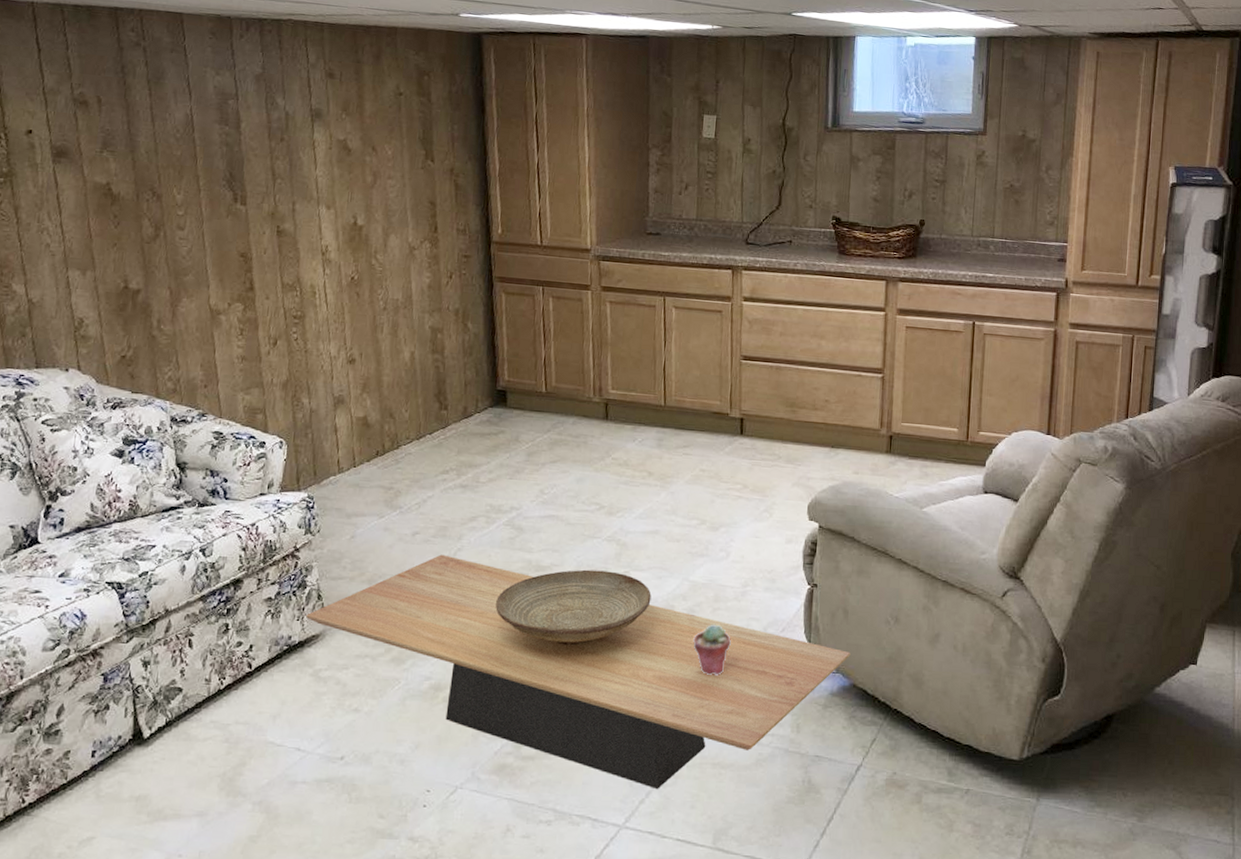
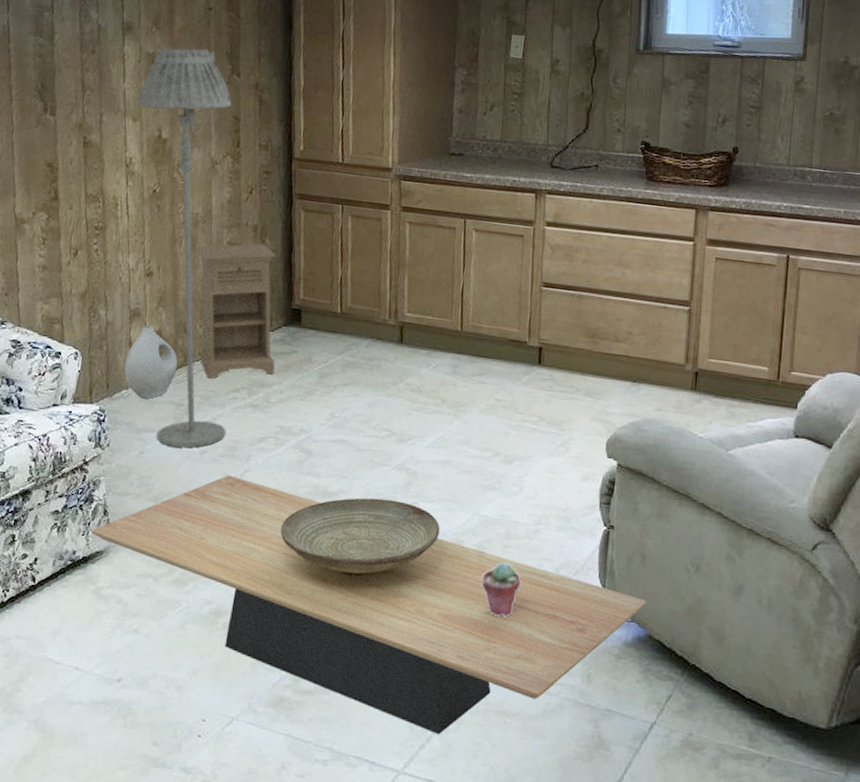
vase: none [330,412,386,485] -> present [124,325,178,399]
floor lamp: none [331,134,437,531] -> present [138,48,232,448]
nightstand: none [397,327,483,462] -> present [196,243,276,379]

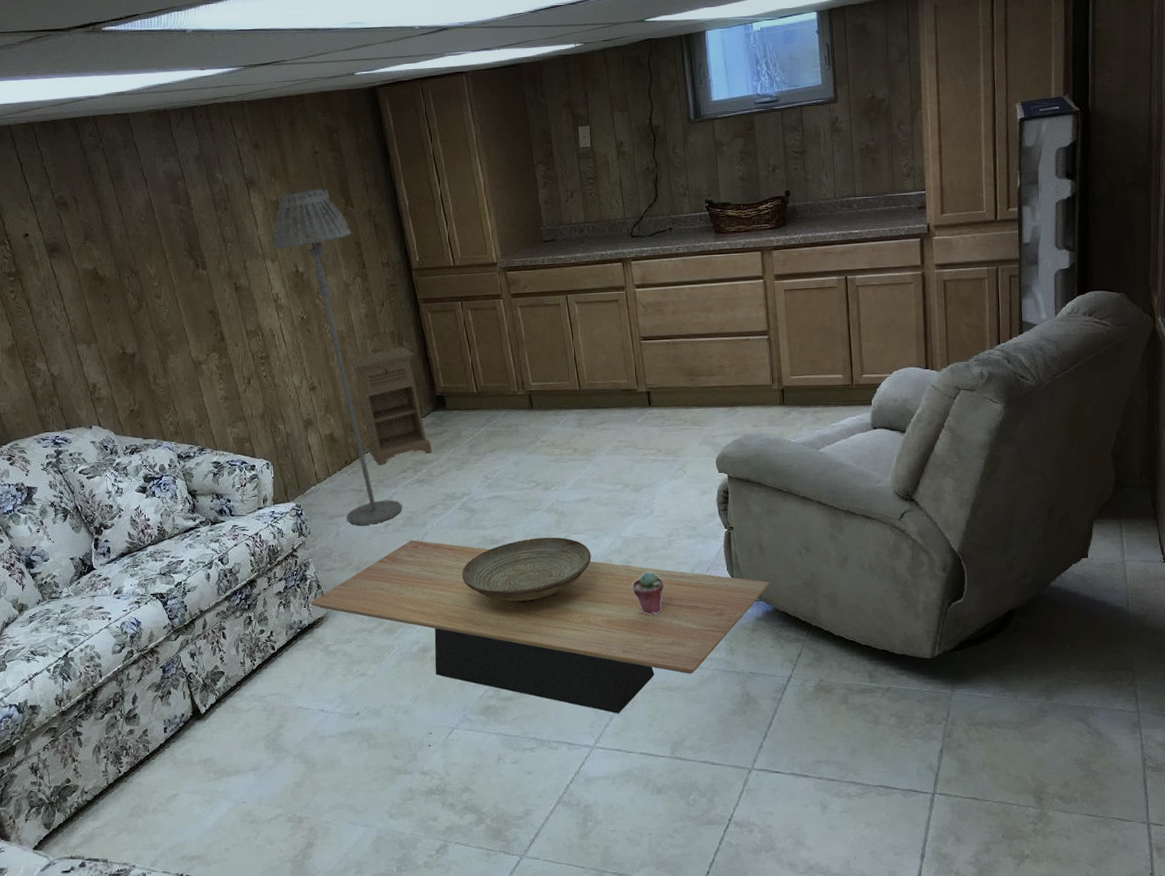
vase: present [124,325,178,399] -> none [308,431,352,491]

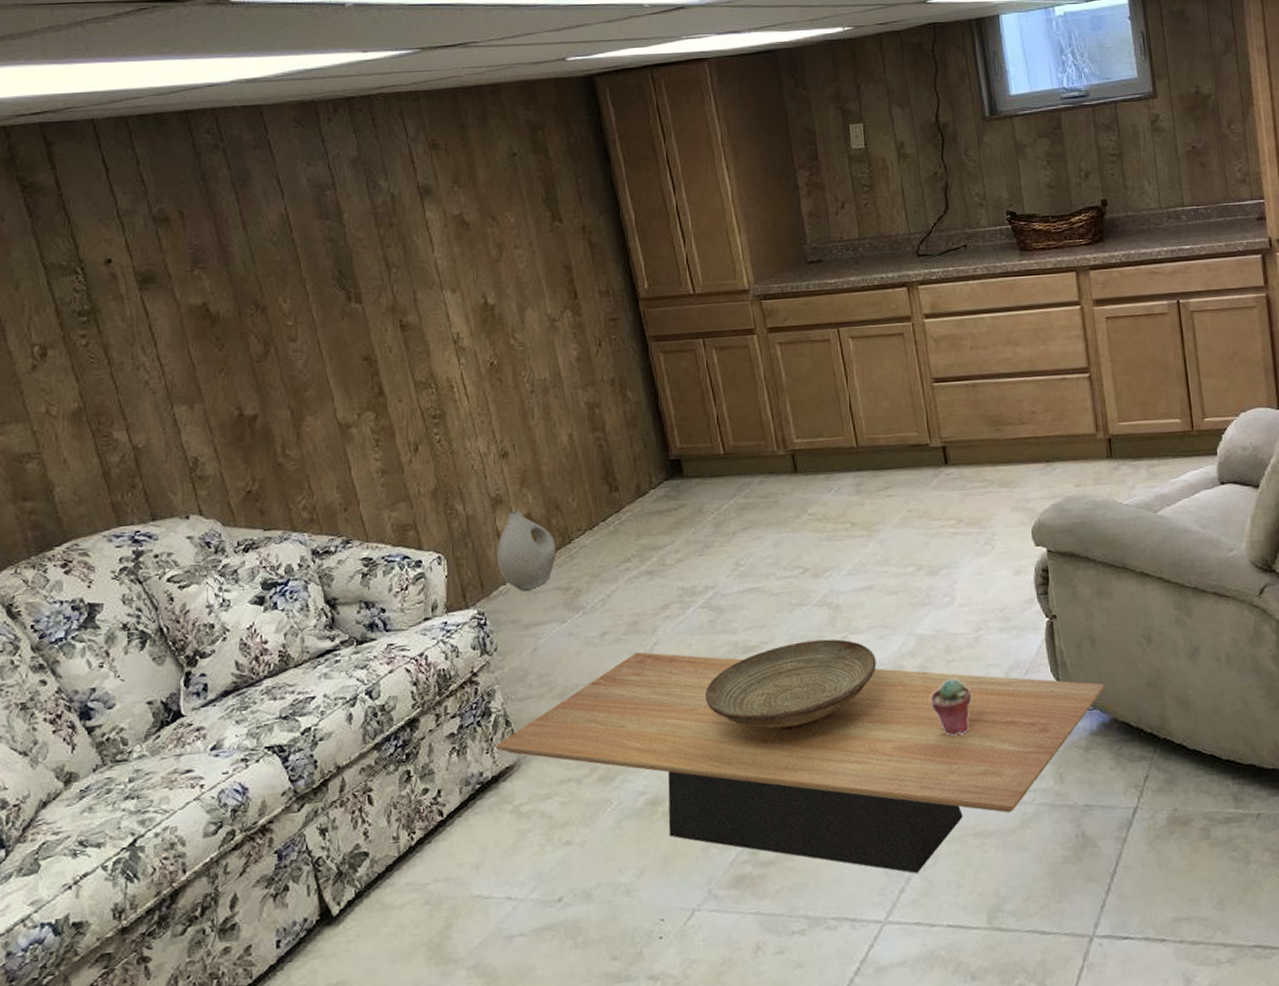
floor lamp: present [272,188,402,525] -> none [453,199,625,636]
vase: none [308,431,352,491] -> present [496,510,557,591]
nightstand: present [346,346,432,466] -> none [551,397,664,555]

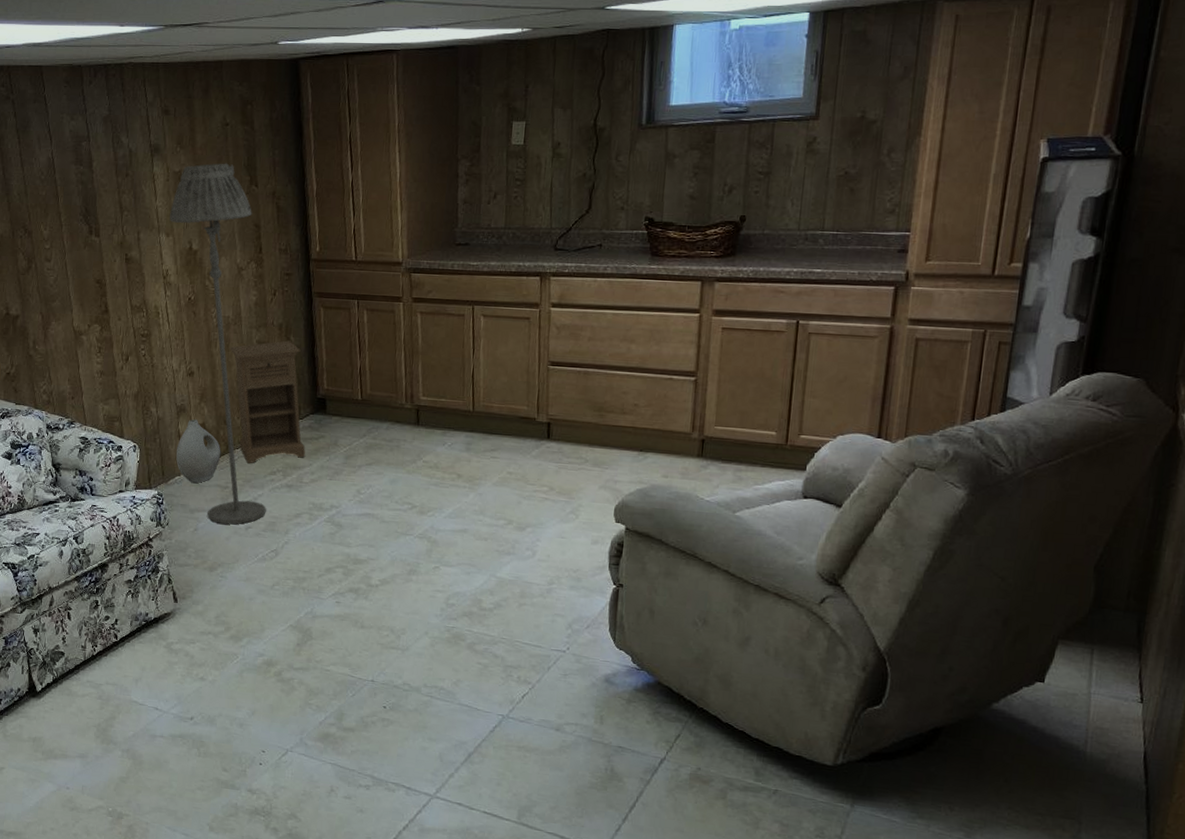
floor lamp: none [453,199,625,636] -> present [170,163,266,525]
coffee table: present [496,652,1105,874] -> none [159,546,656,766]
nightstand: none [551,397,664,555] -> present [229,340,305,464]
decorative bowl: present [705,639,877,731] -> none [319,563,460,632]
potted succulent: present [930,678,972,737] -> none [499,618,537,666]

